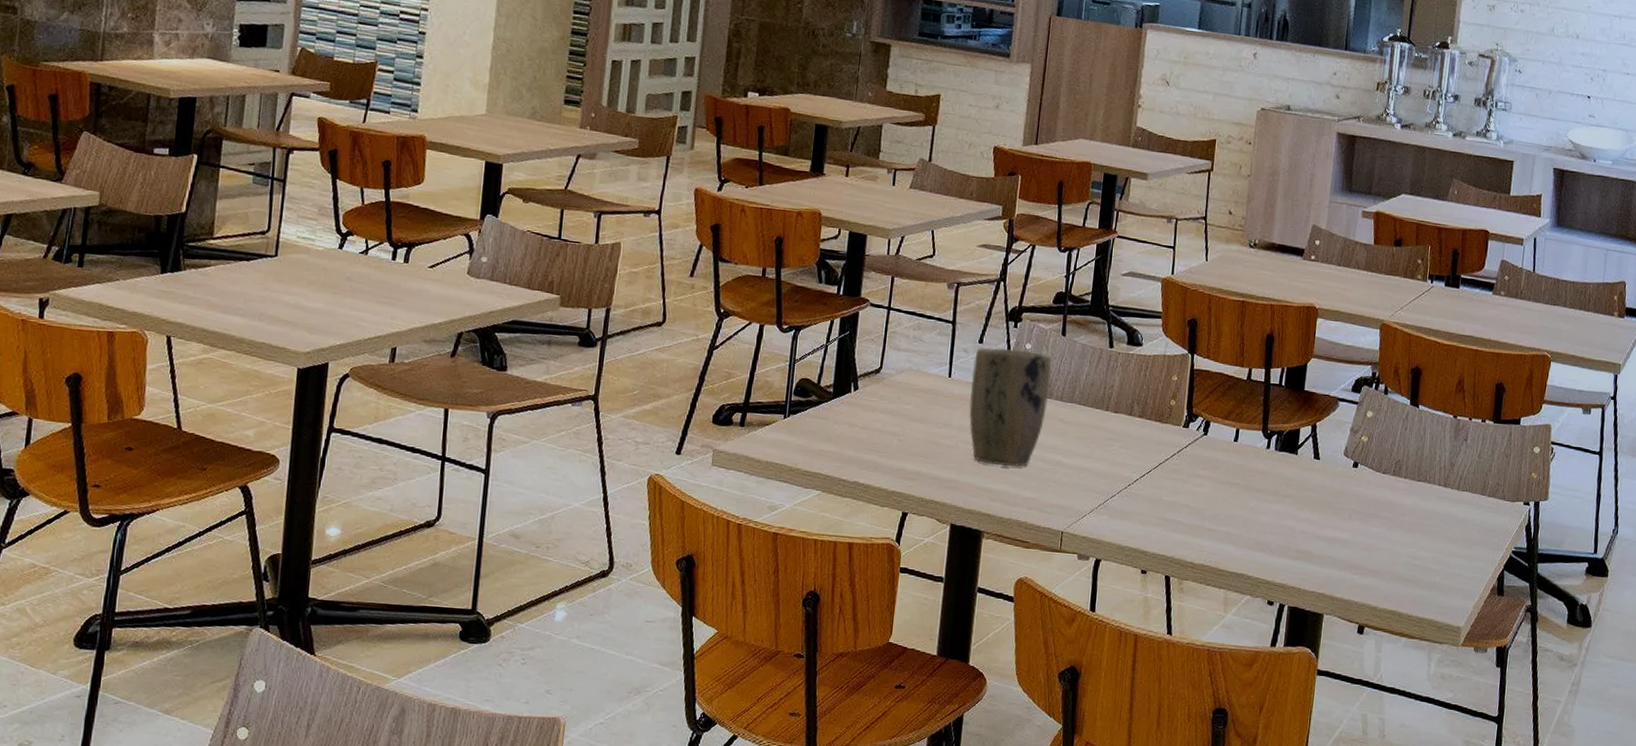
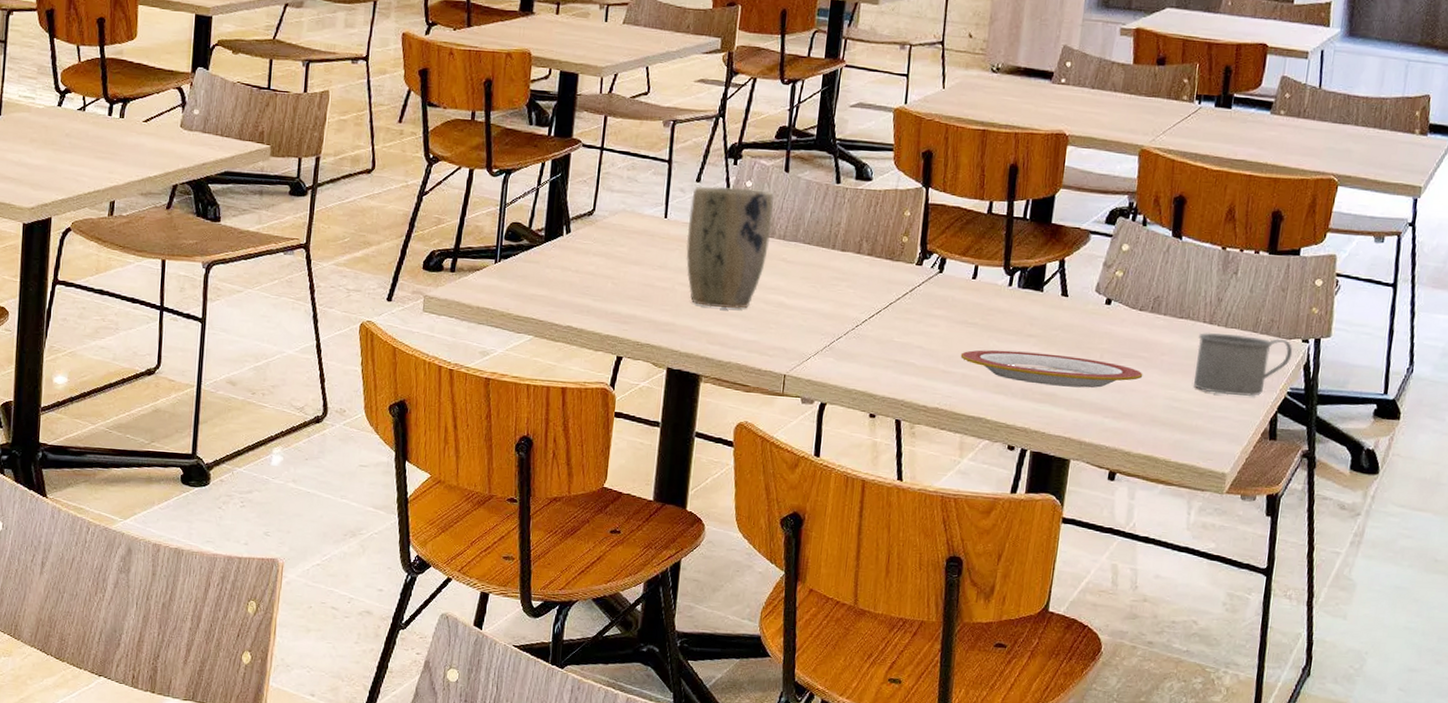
plate: none [1224,509,1387,547] -> present [960,350,1143,389]
mug: none [1431,494,1516,555] -> present [1193,332,1293,396]

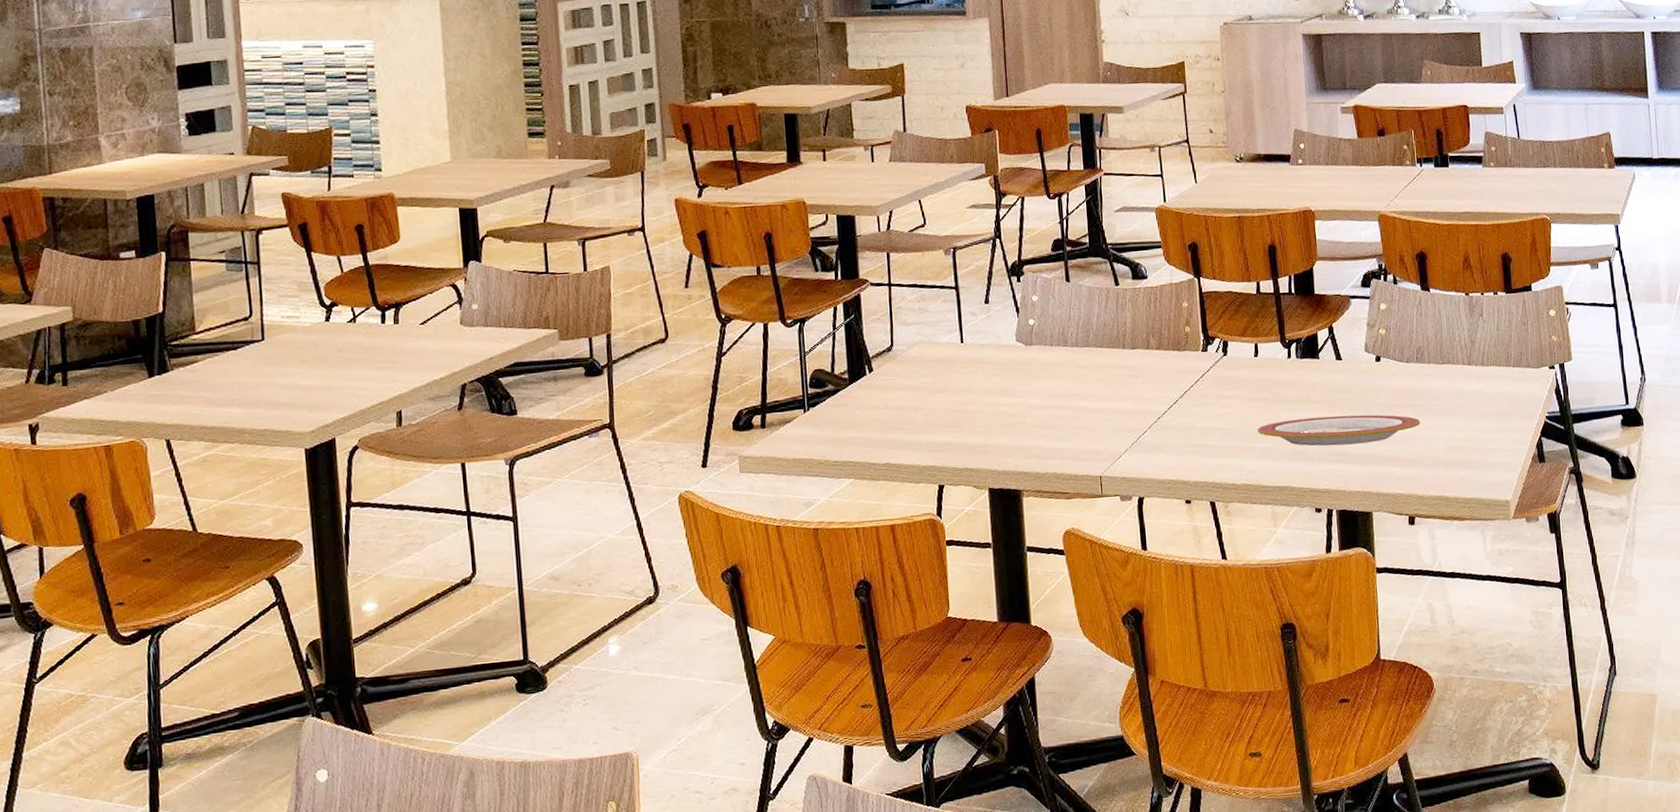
plant pot: present [686,186,774,309] -> none [983,302,1064,423]
mug: present [1193,332,1293,396] -> none [1461,368,1543,428]

